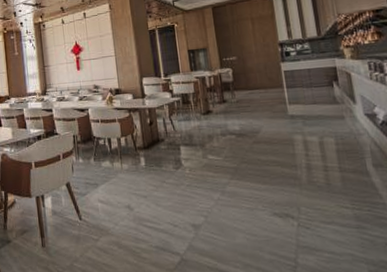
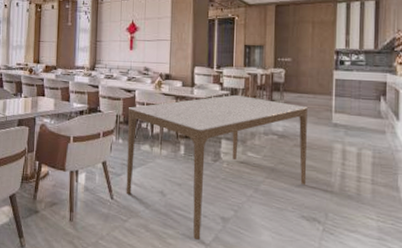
dining table: none [84,99,273,252] -> present [126,94,307,241]

